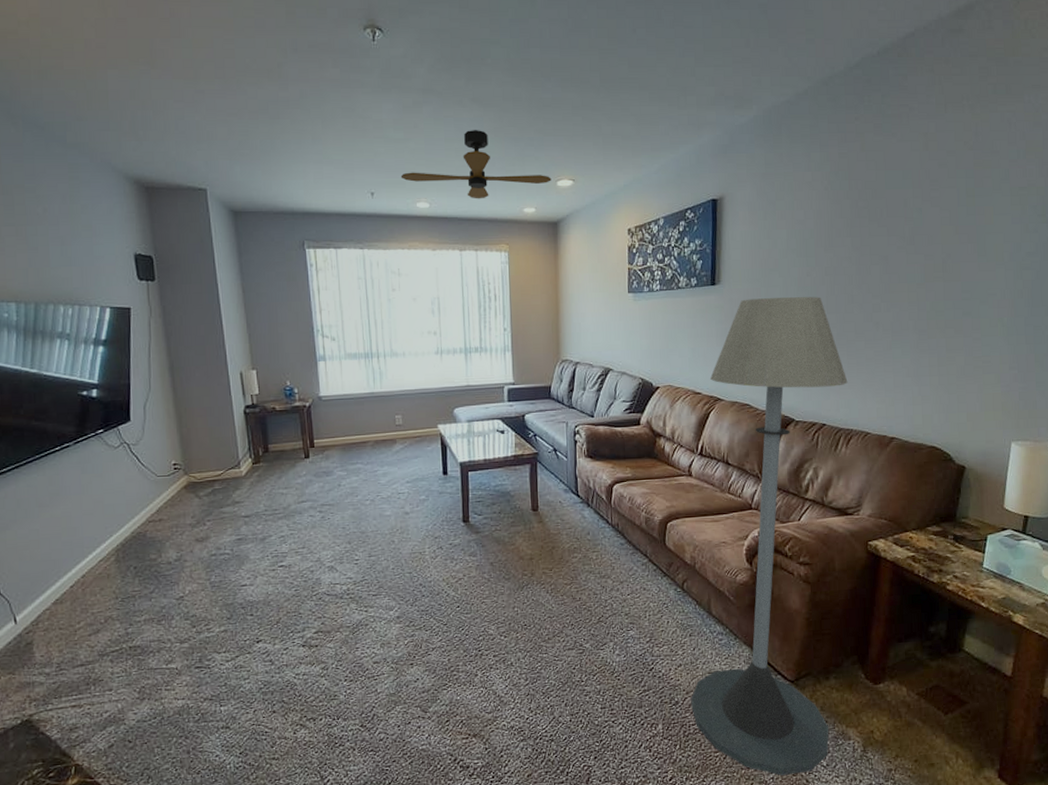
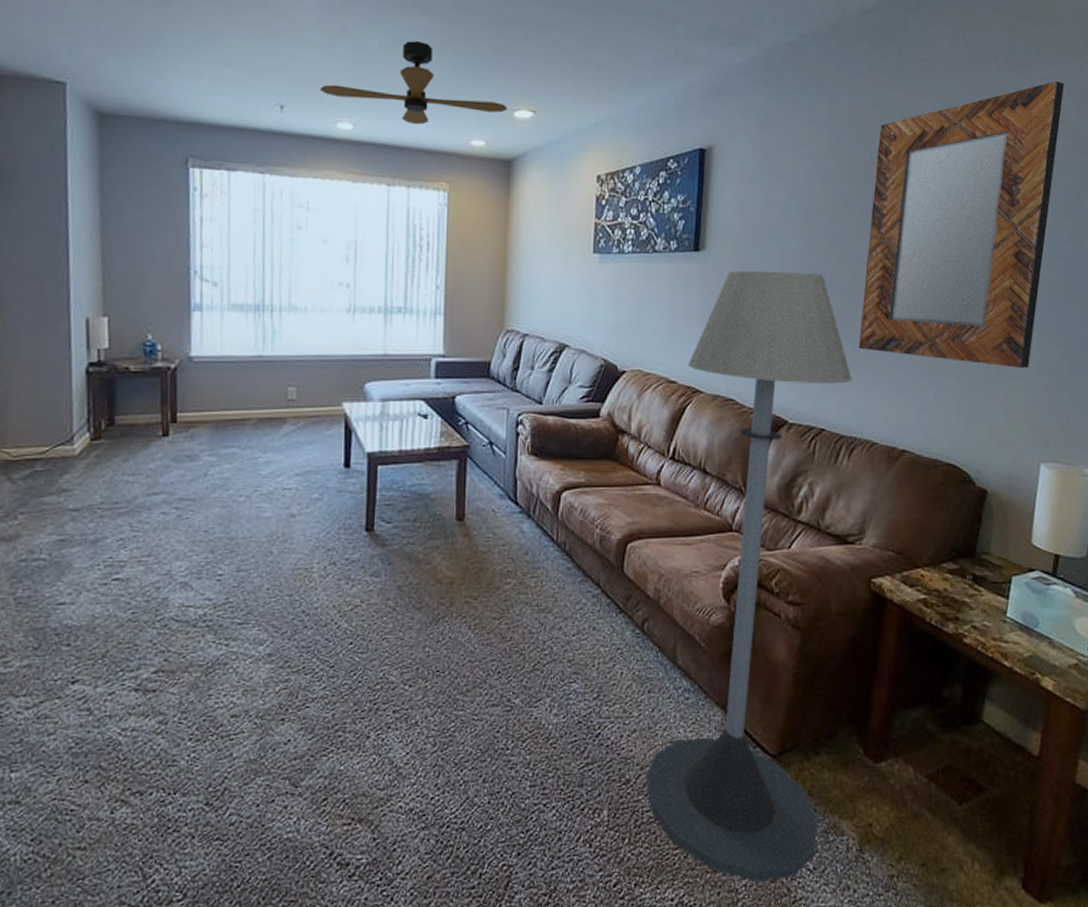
home mirror: none [852,113,1031,364] -> present [858,80,1064,368]

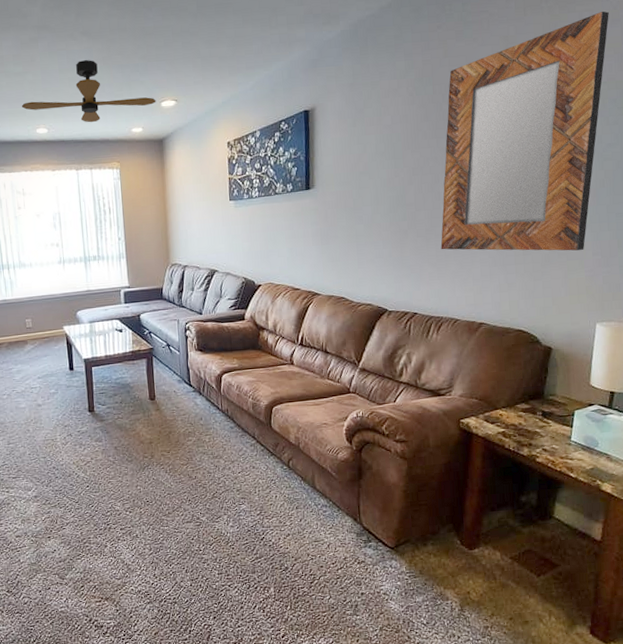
floor lamp: present [646,270,852,882] -> none [299,195,437,633]

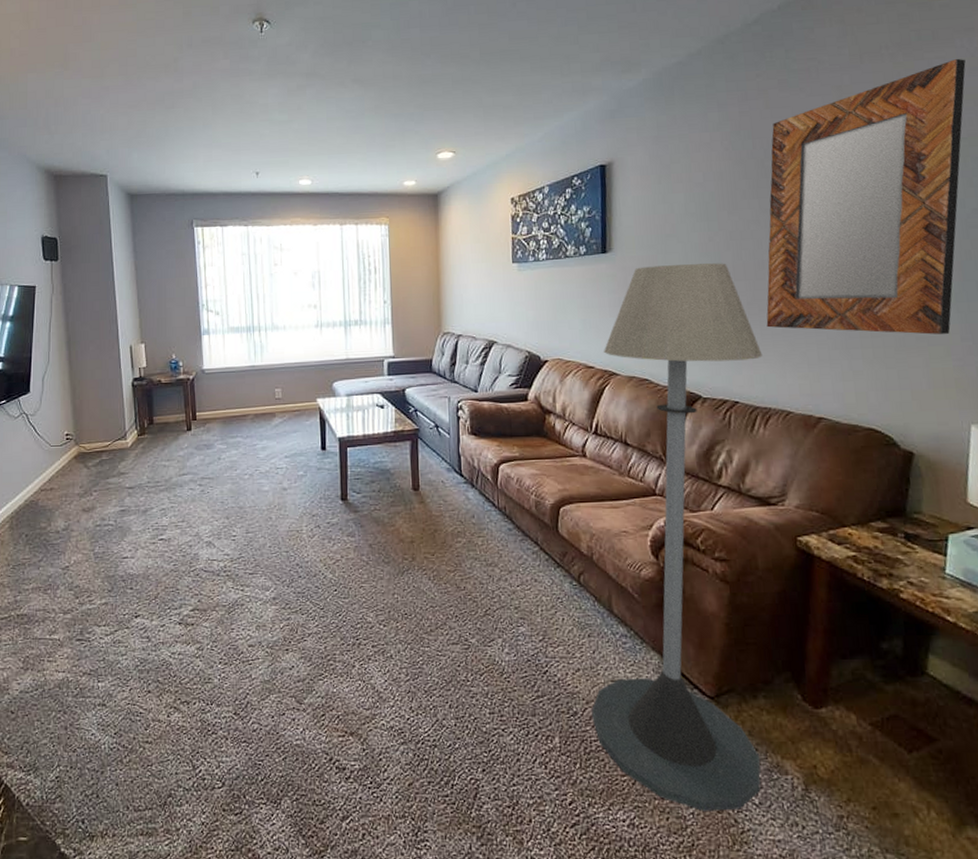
ceiling fan: present [21,60,156,123] -> none [284,108,432,175]
floor lamp: none [299,195,437,633] -> present [592,263,763,811]

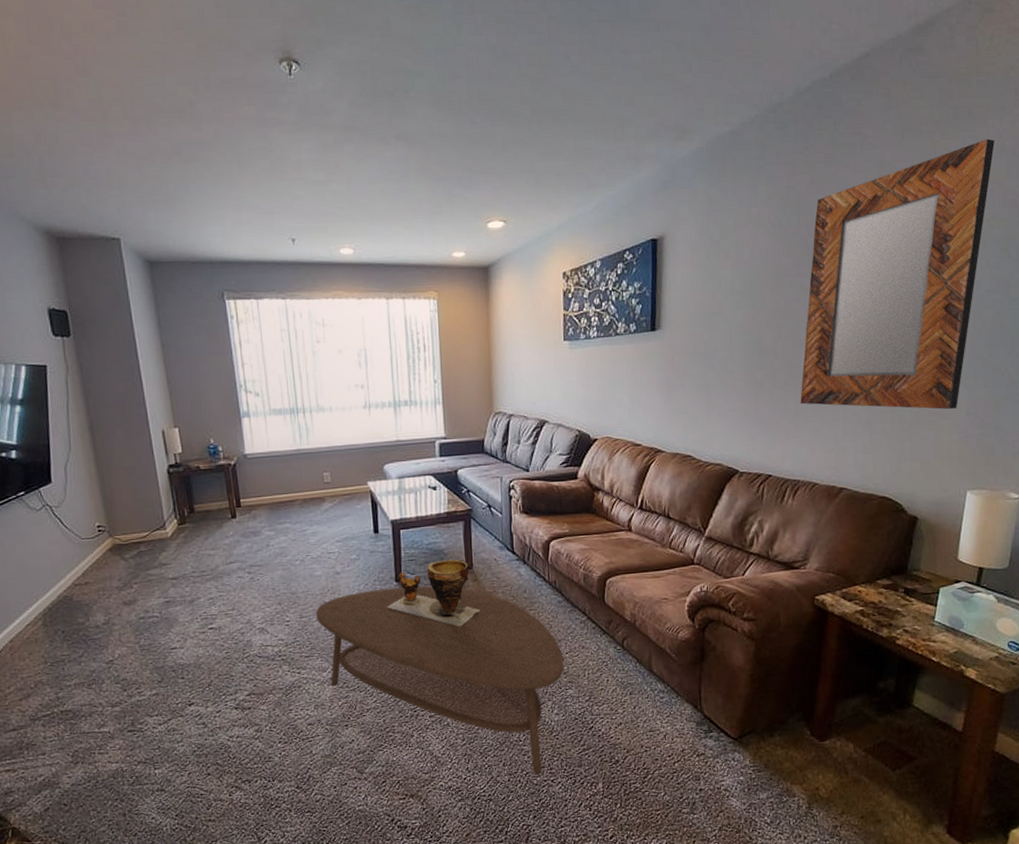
coffee table: none [262,506,516,721] -> present [316,586,564,775]
clay pot: none [332,480,427,551] -> present [387,559,481,627]
floor lamp: present [592,263,763,811] -> none [632,341,795,833]

